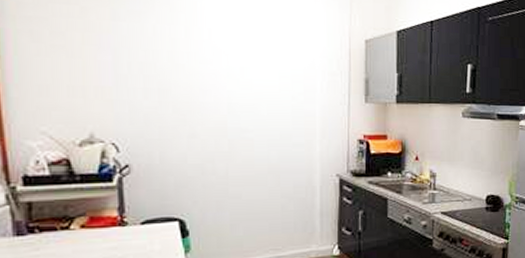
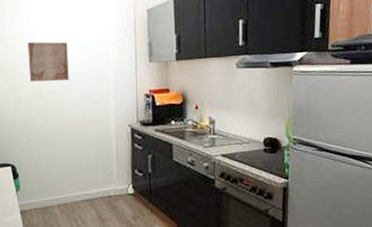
wall art: none [207,63,263,117] -> present [27,41,69,82]

